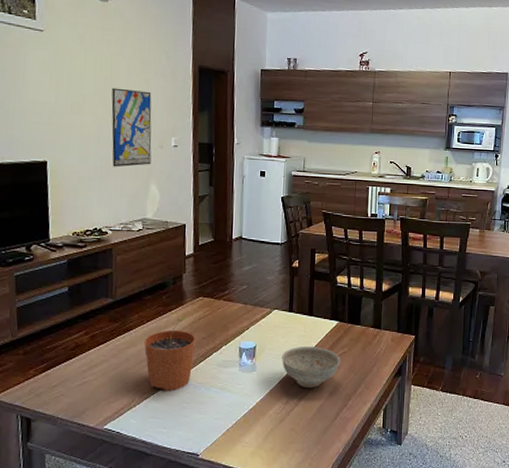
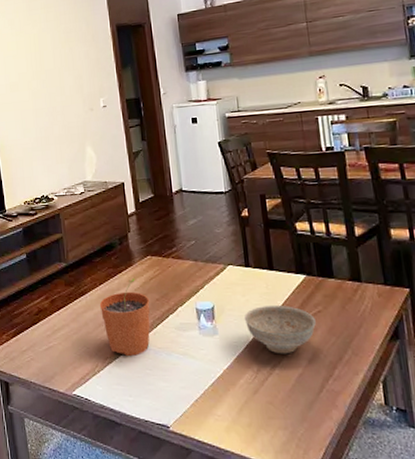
wall art: present [111,87,152,167] -> none [42,59,84,136]

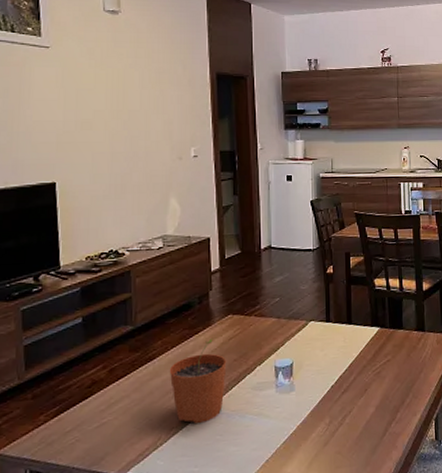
decorative bowl: present [244,305,316,354] -> none [321,357,385,404]

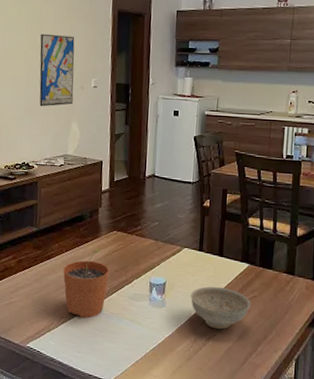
wall art: none [125,101,170,183] -> present [39,33,75,107]
decorative bowl: none [321,357,385,404] -> present [190,286,250,330]

